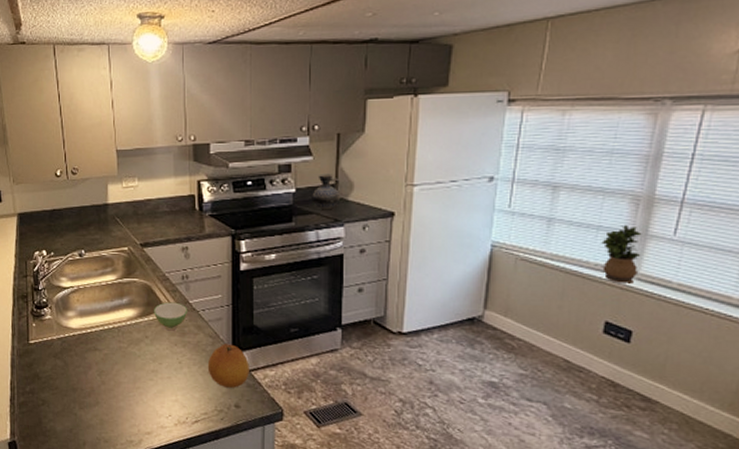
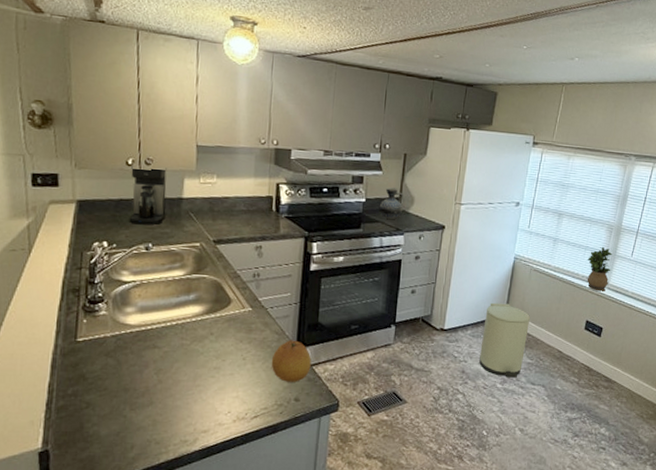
coffee maker: none [60,175,94,233] -> present [129,166,167,225]
bowl: present [153,302,188,331] -> none [220,299,257,328]
pedal bin: none [452,300,519,392] -> present [479,302,530,378]

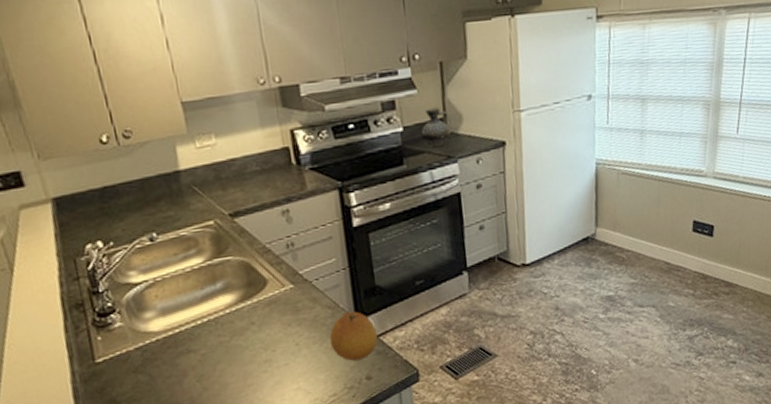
coffee maker: present [129,166,167,225] -> none [107,137,165,214]
pedal bin: present [479,302,530,378] -> none [572,219,626,305]
potted plant: present [587,247,613,292] -> none [684,129,715,184]

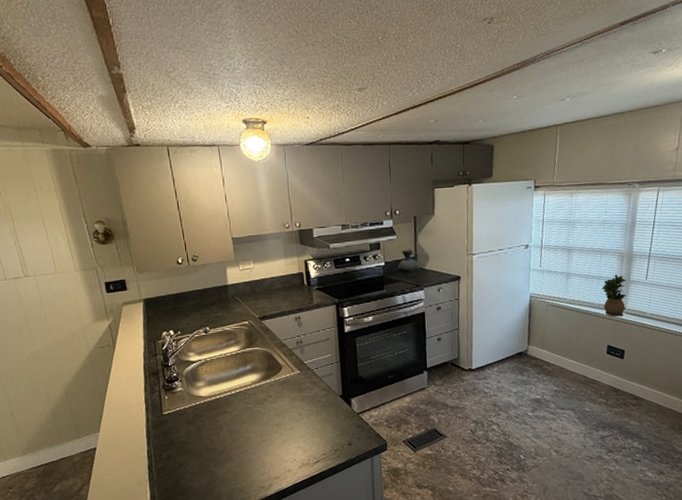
fruit: present [329,311,378,361] -> none [323,394,358,430]
potted plant: none [684,129,715,184] -> present [602,275,627,317]

